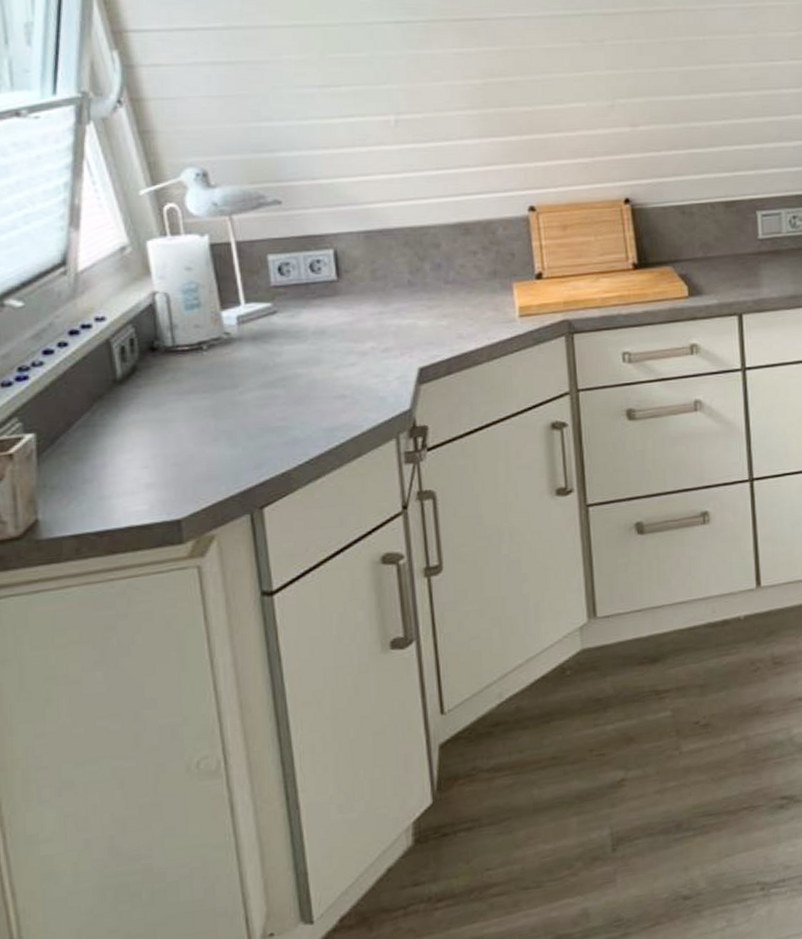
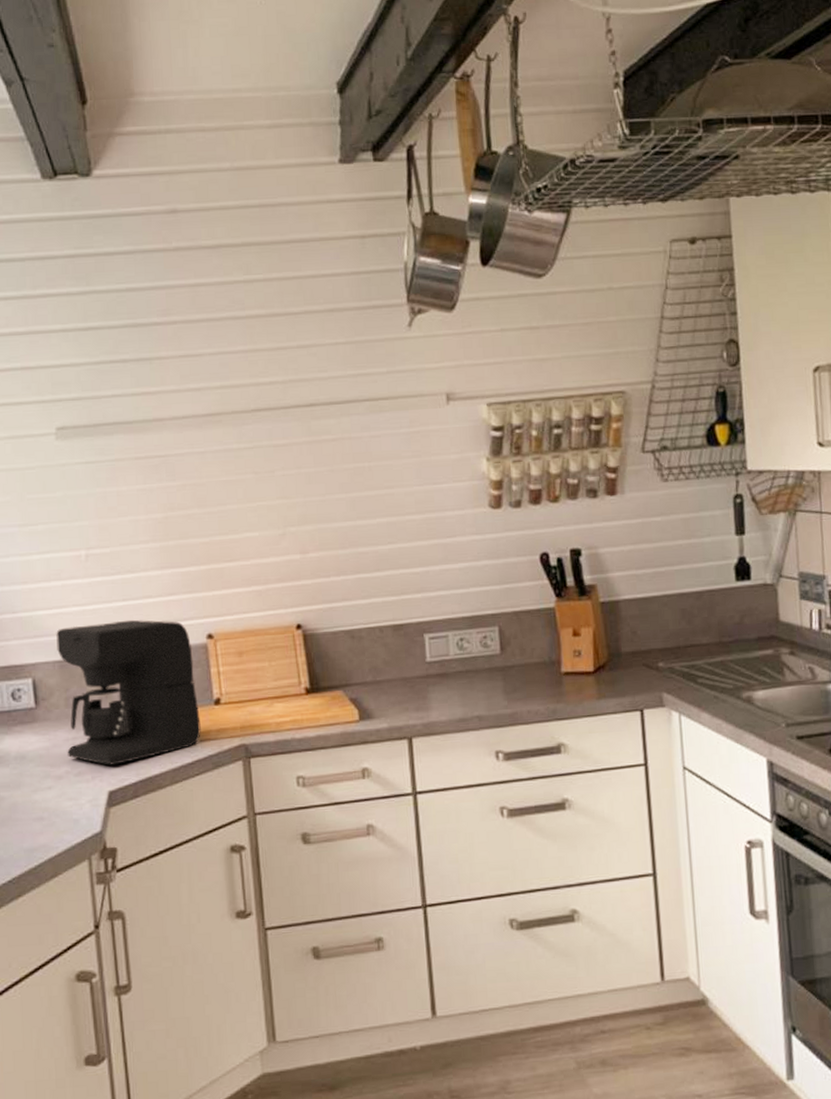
coffee maker: none [361,189,521,341] -> present [56,619,201,765]

